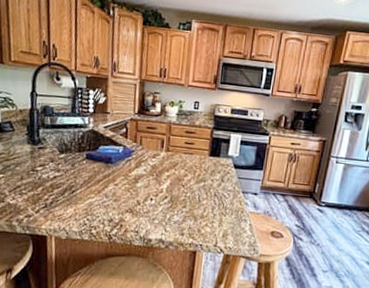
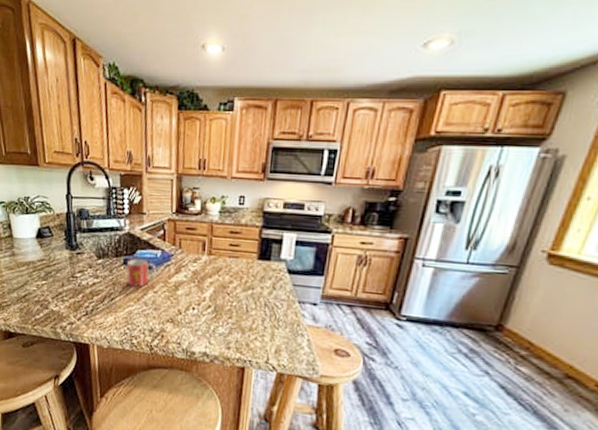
mug: none [89,153,118,181] -> present [127,258,156,288]

